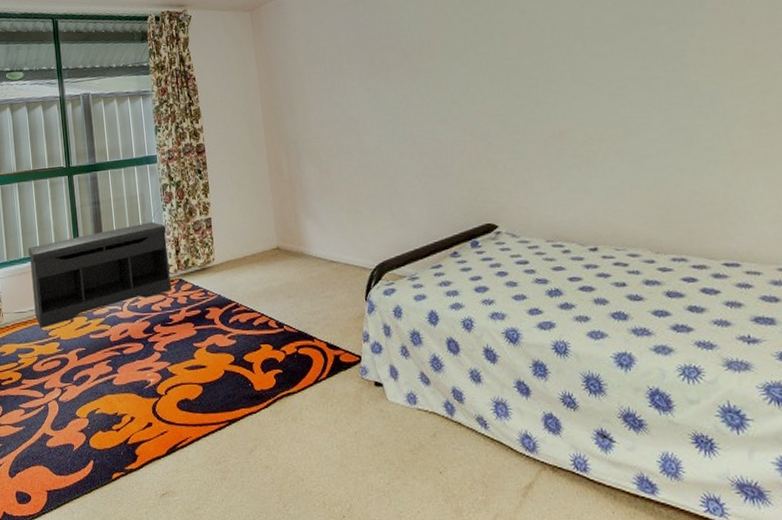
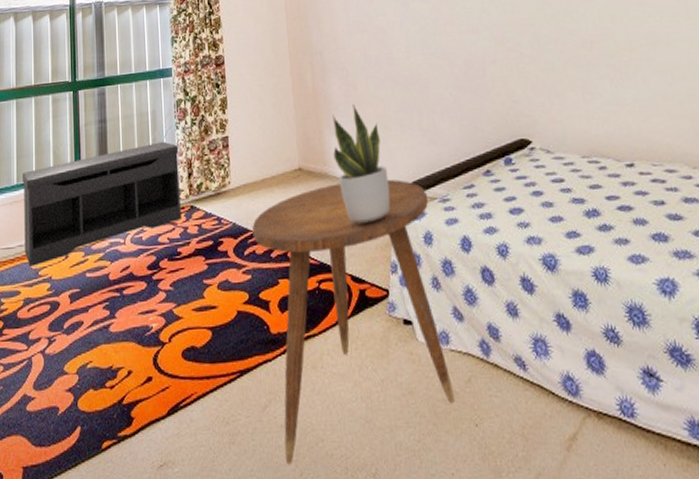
side table: none [235,258,421,498] -> present [252,179,455,465]
potted plant: none [307,190,362,298] -> present [332,104,390,224]

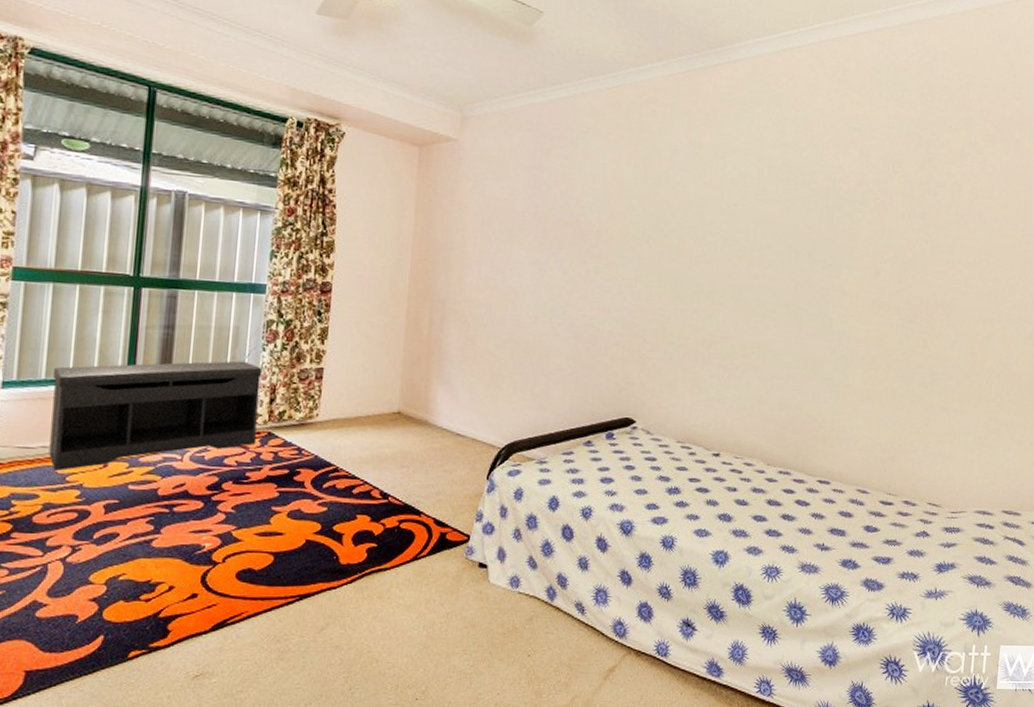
side table: present [252,179,455,465] -> none [335,432,527,681]
potted plant: present [332,104,390,224] -> none [437,359,491,473]

